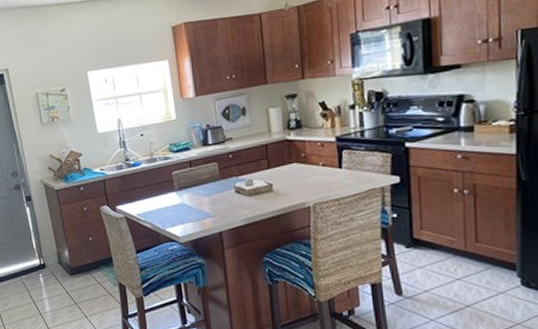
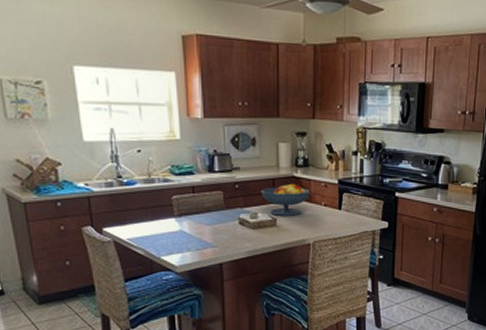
fruit bowl: none [254,146,307,181] -> present [261,183,311,216]

